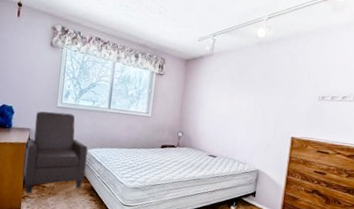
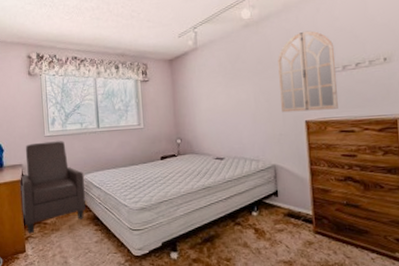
home mirror: none [274,59,329,132] -> present [278,30,338,113]

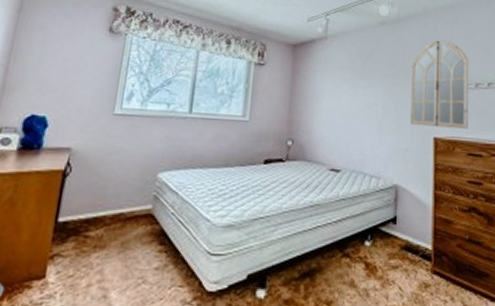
chair: present [20,141,86,234] -> none [54,121,158,251]

